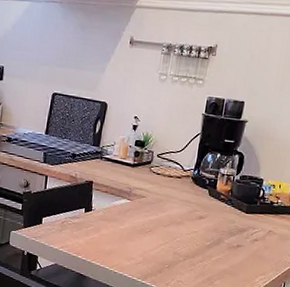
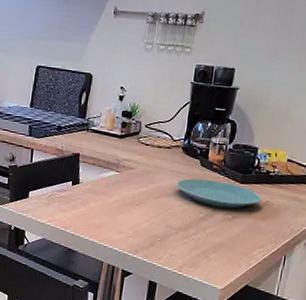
plate: none [185,207,265,237] -> present [176,178,262,209]

